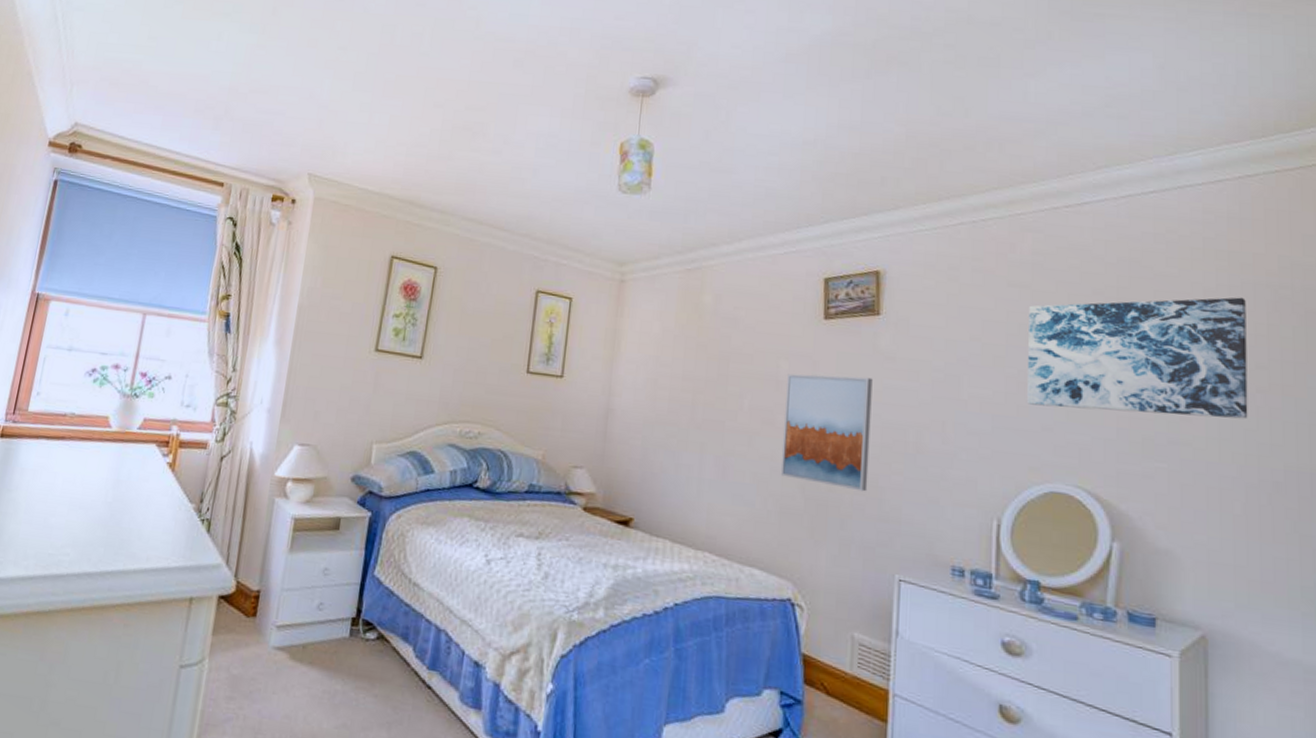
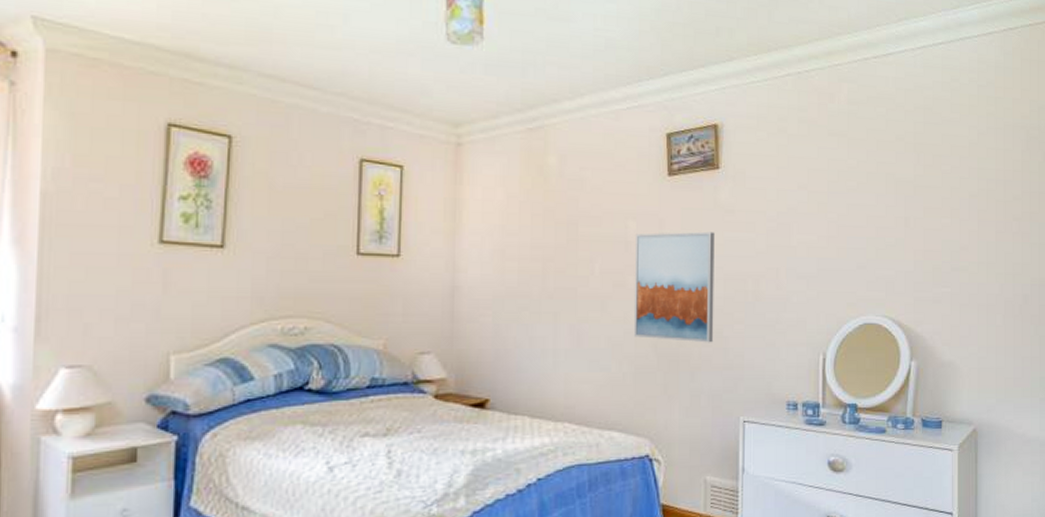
wall art: present [1027,297,1248,420] -> none [846,138,1007,247]

